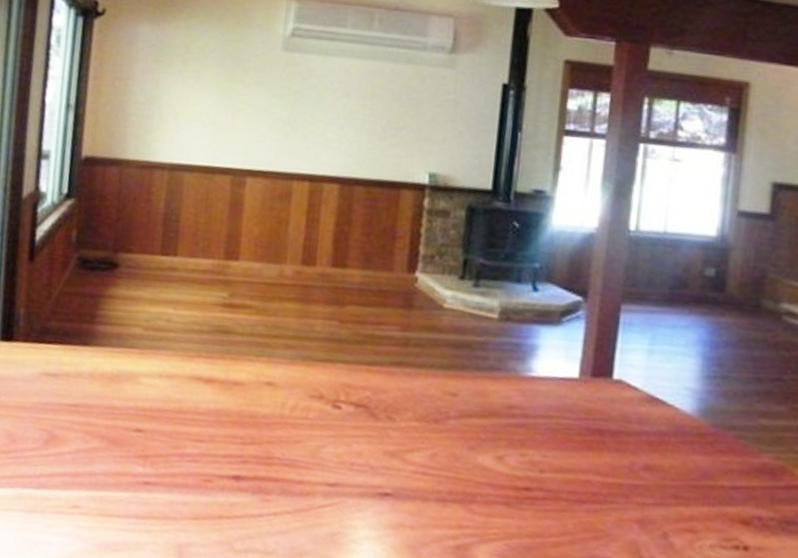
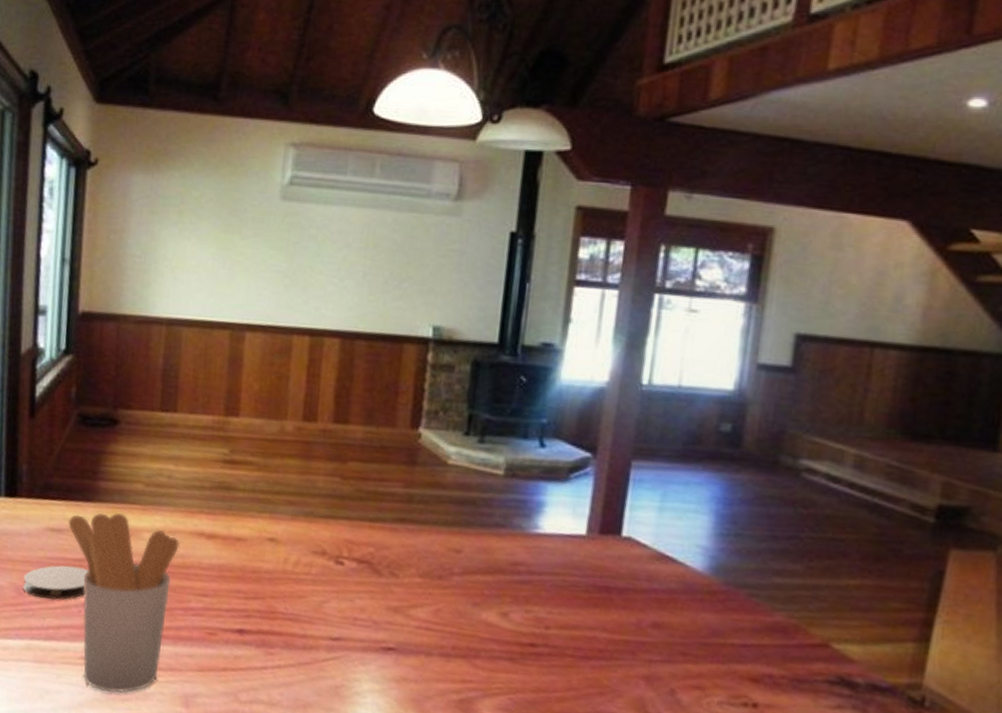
coaster: none [16,411,84,447] -> present [23,565,89,600]
utensil holder: none [63,357,177,544] -> present [67,513,180,694]

